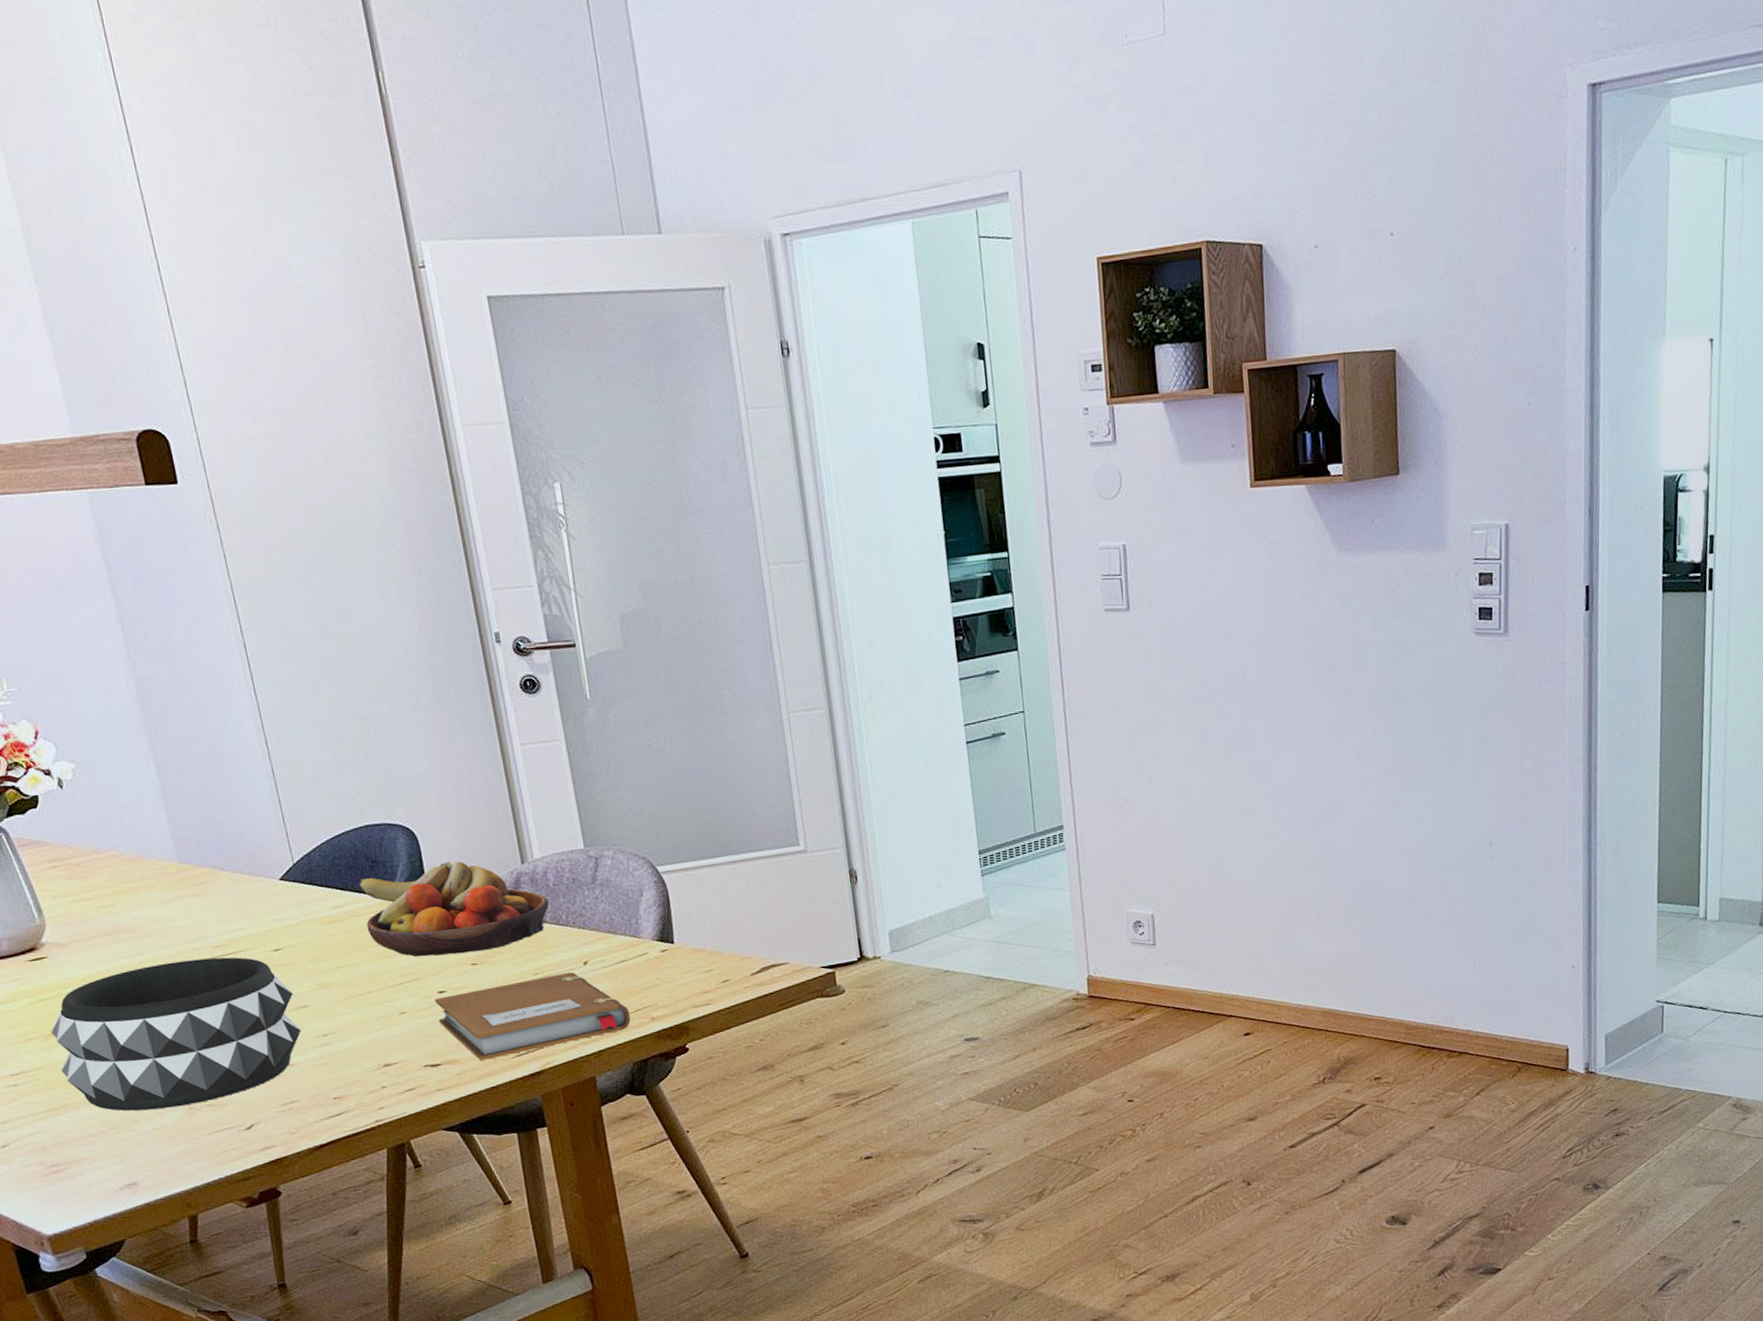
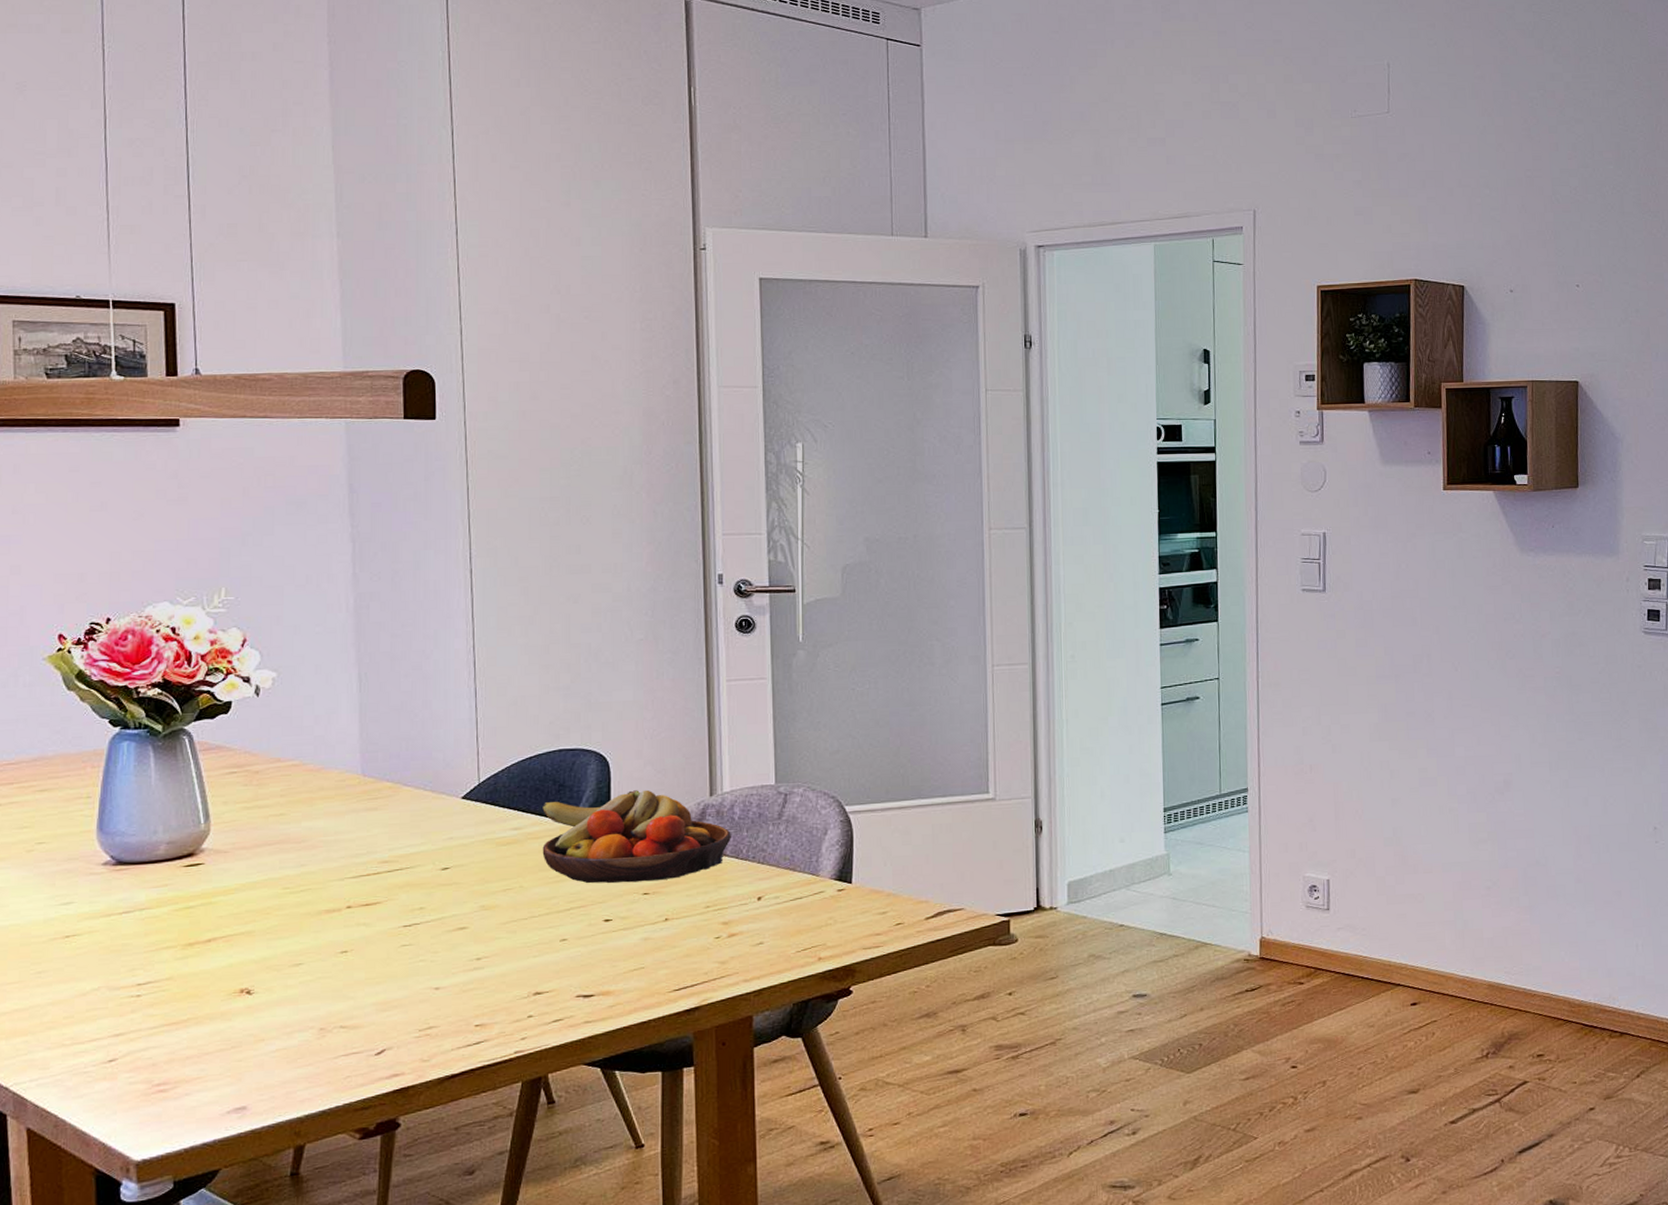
decorative bowl: present [51,957,301,1111] -> none [190,873,455,1030]
notebook: present [435,972,631,1061] -> none [599,906,797,994]

